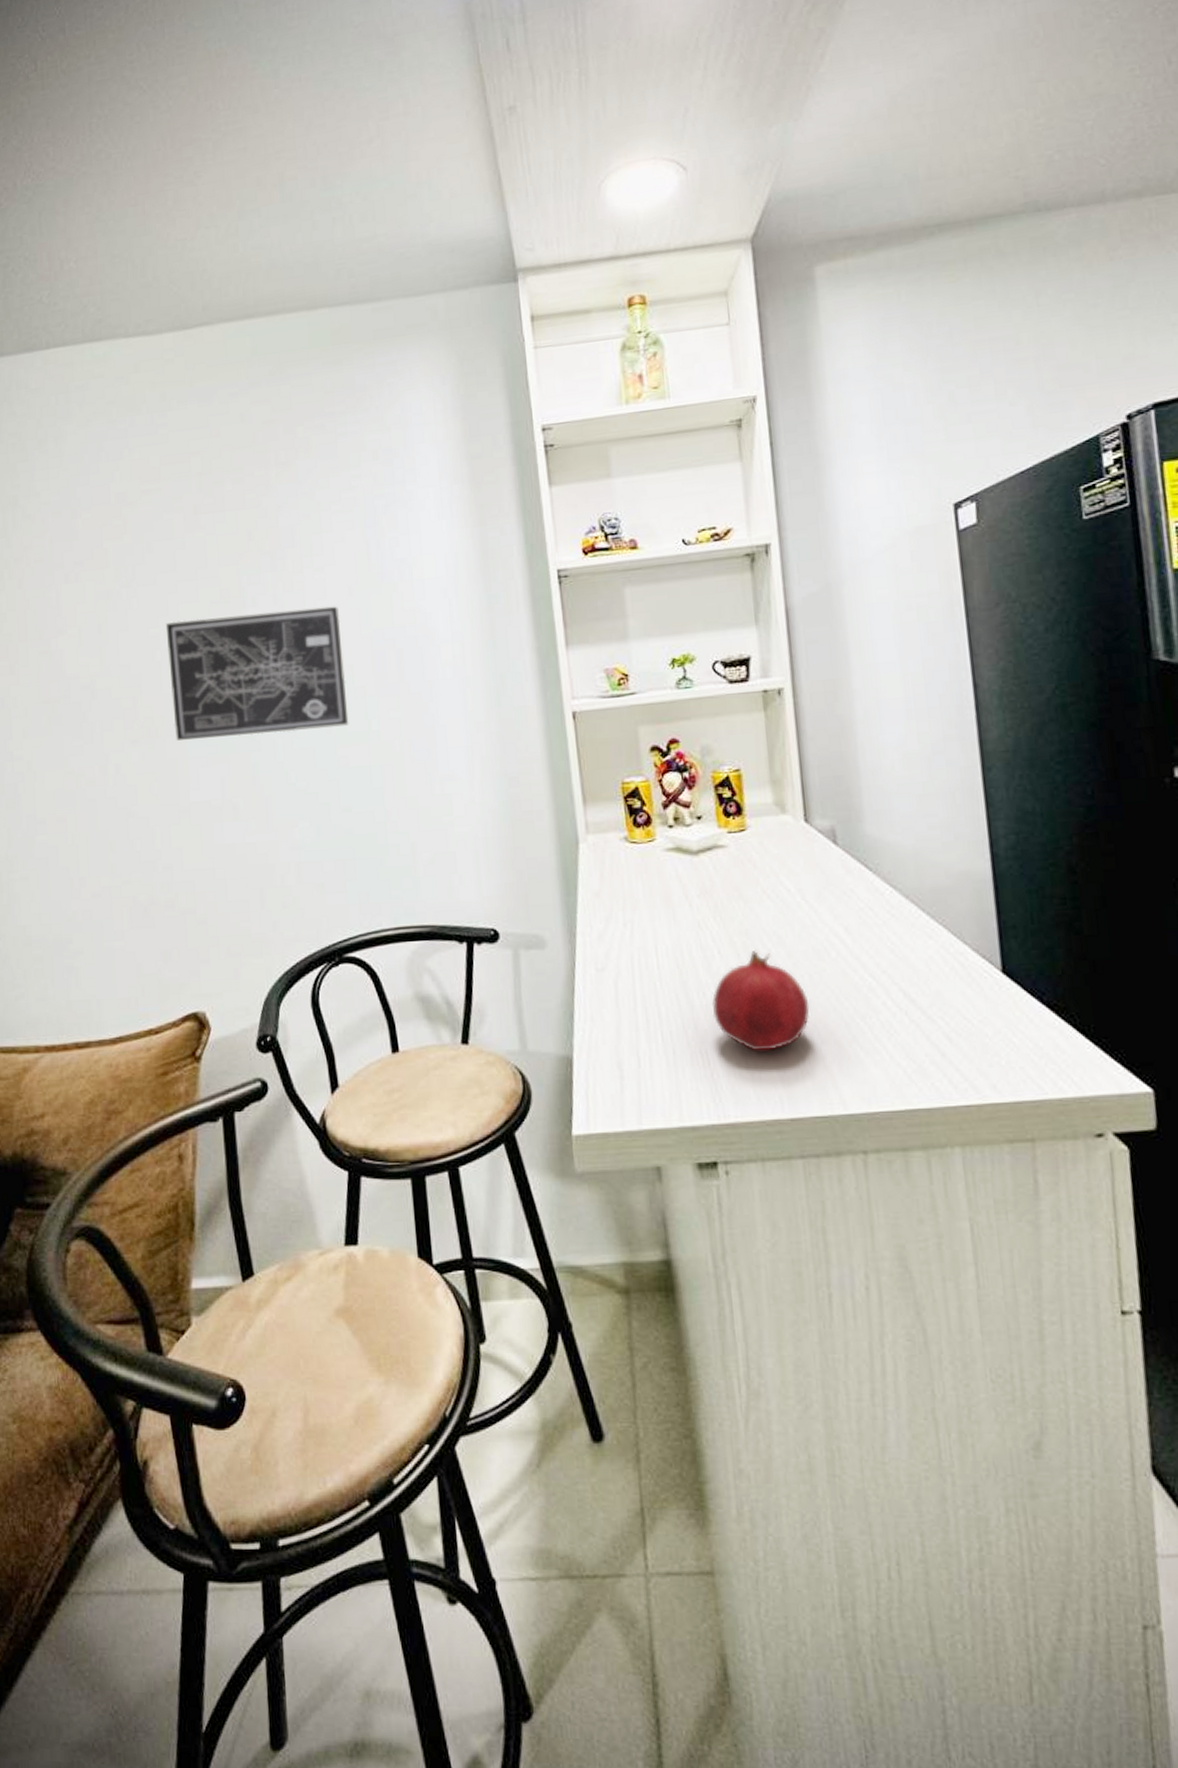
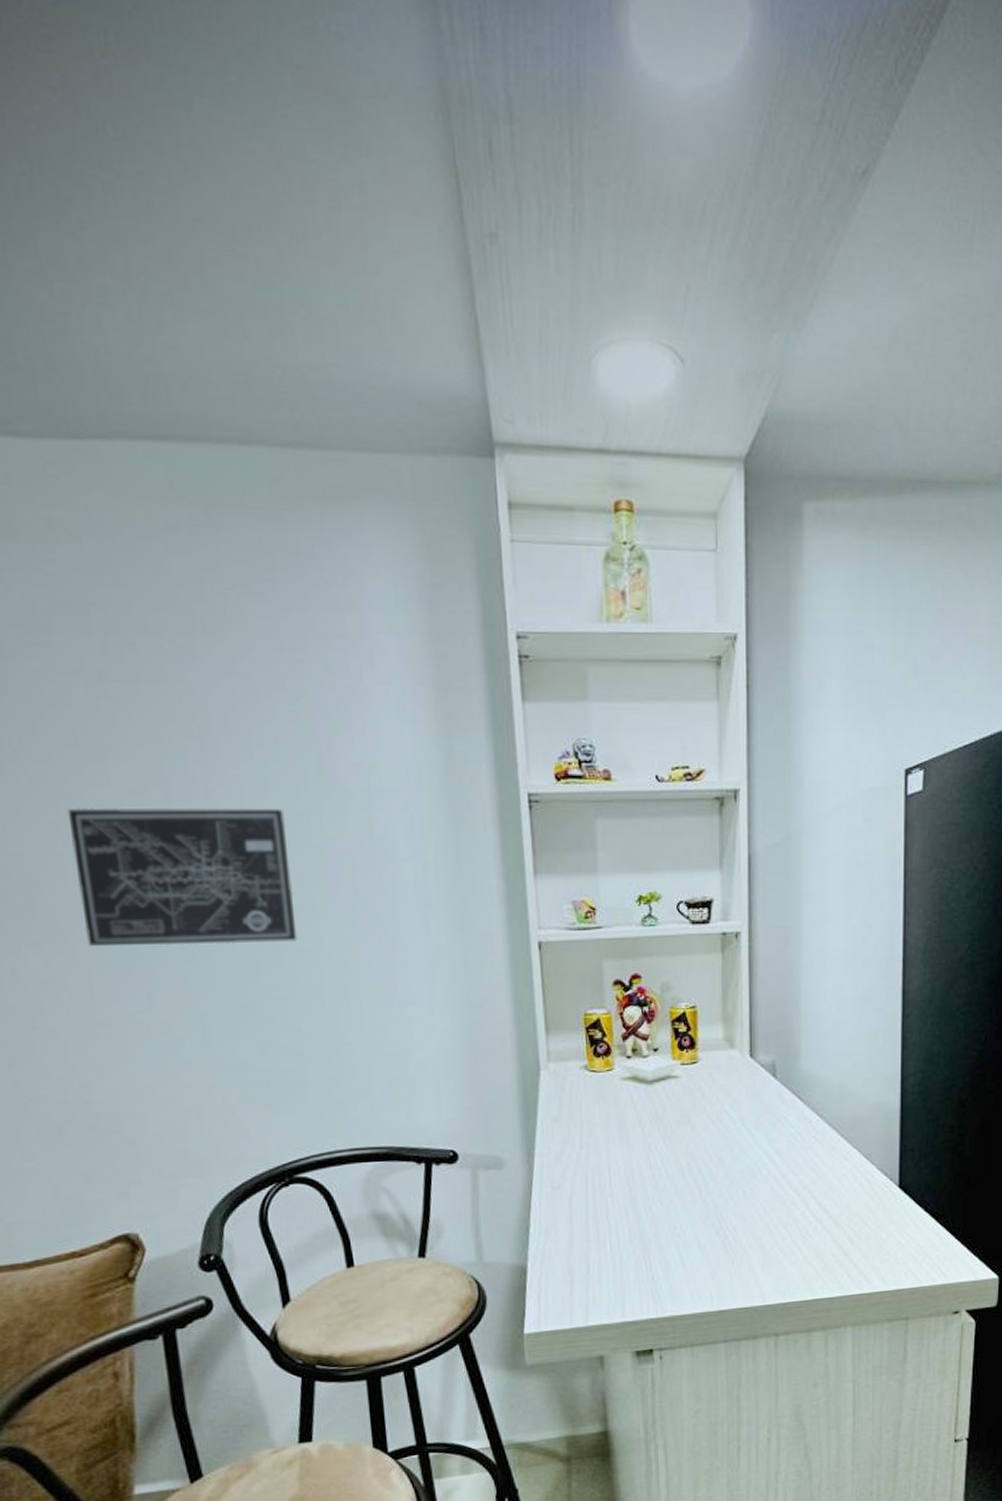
fruit: present [711,949,810,1052] -> none [656,1169,741,1256]

